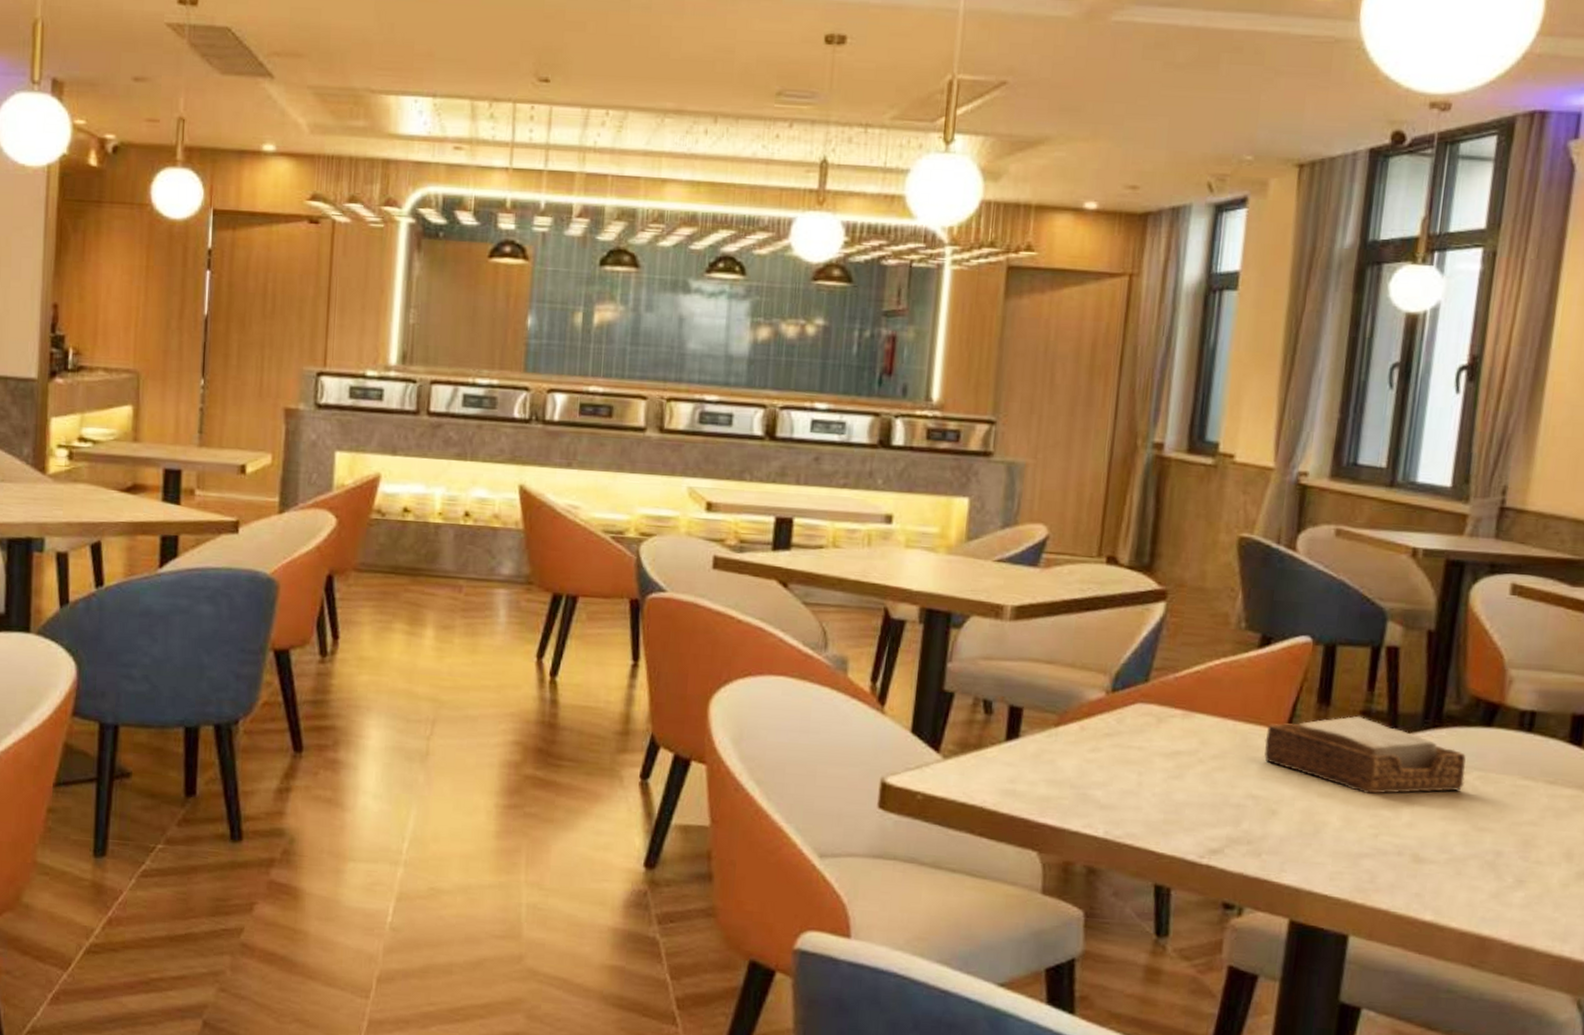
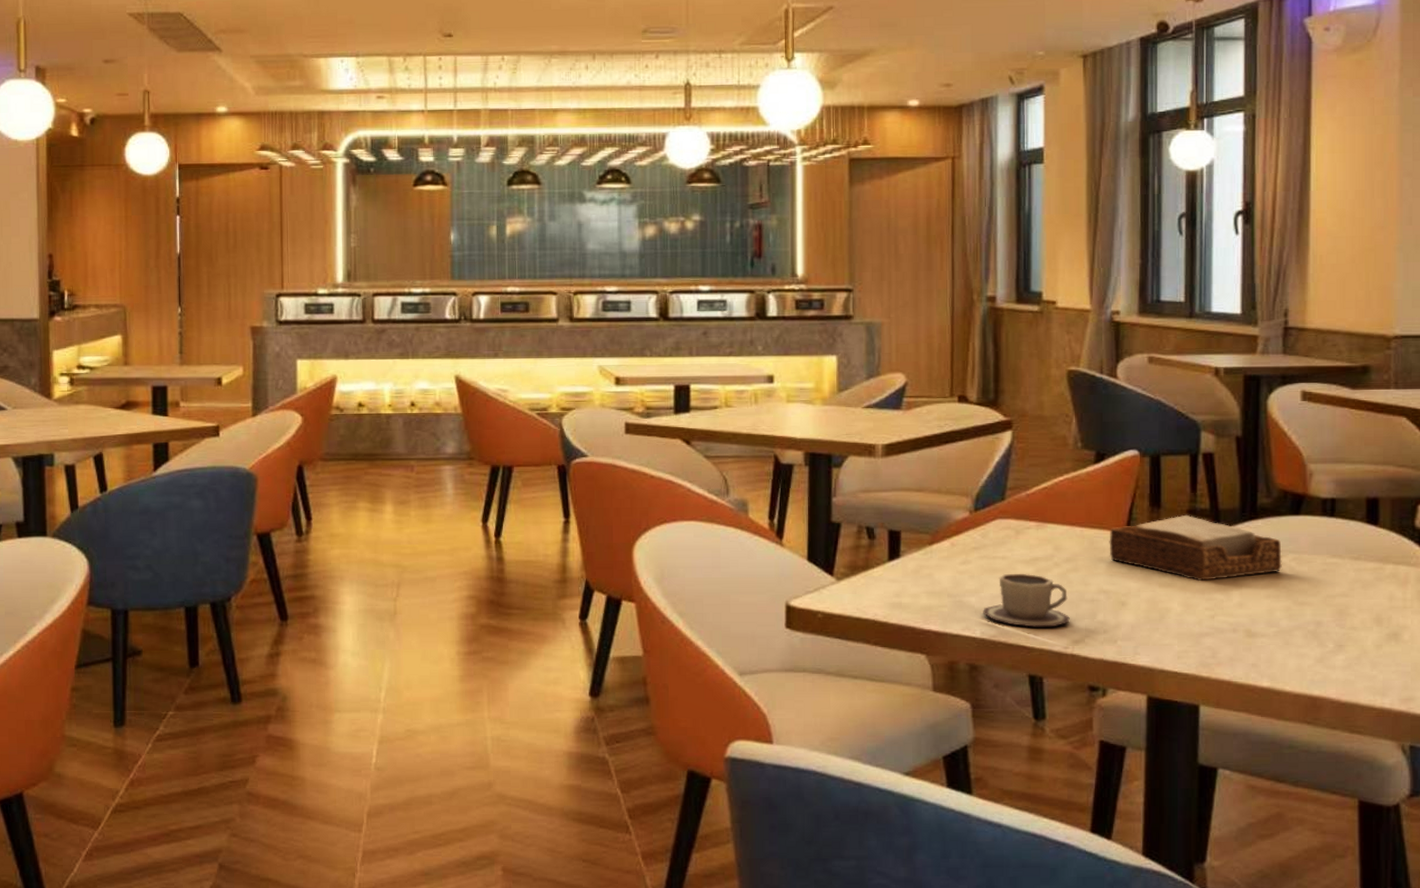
cup: none [1109,767,1210,833] -> present [983,573,1070,627]

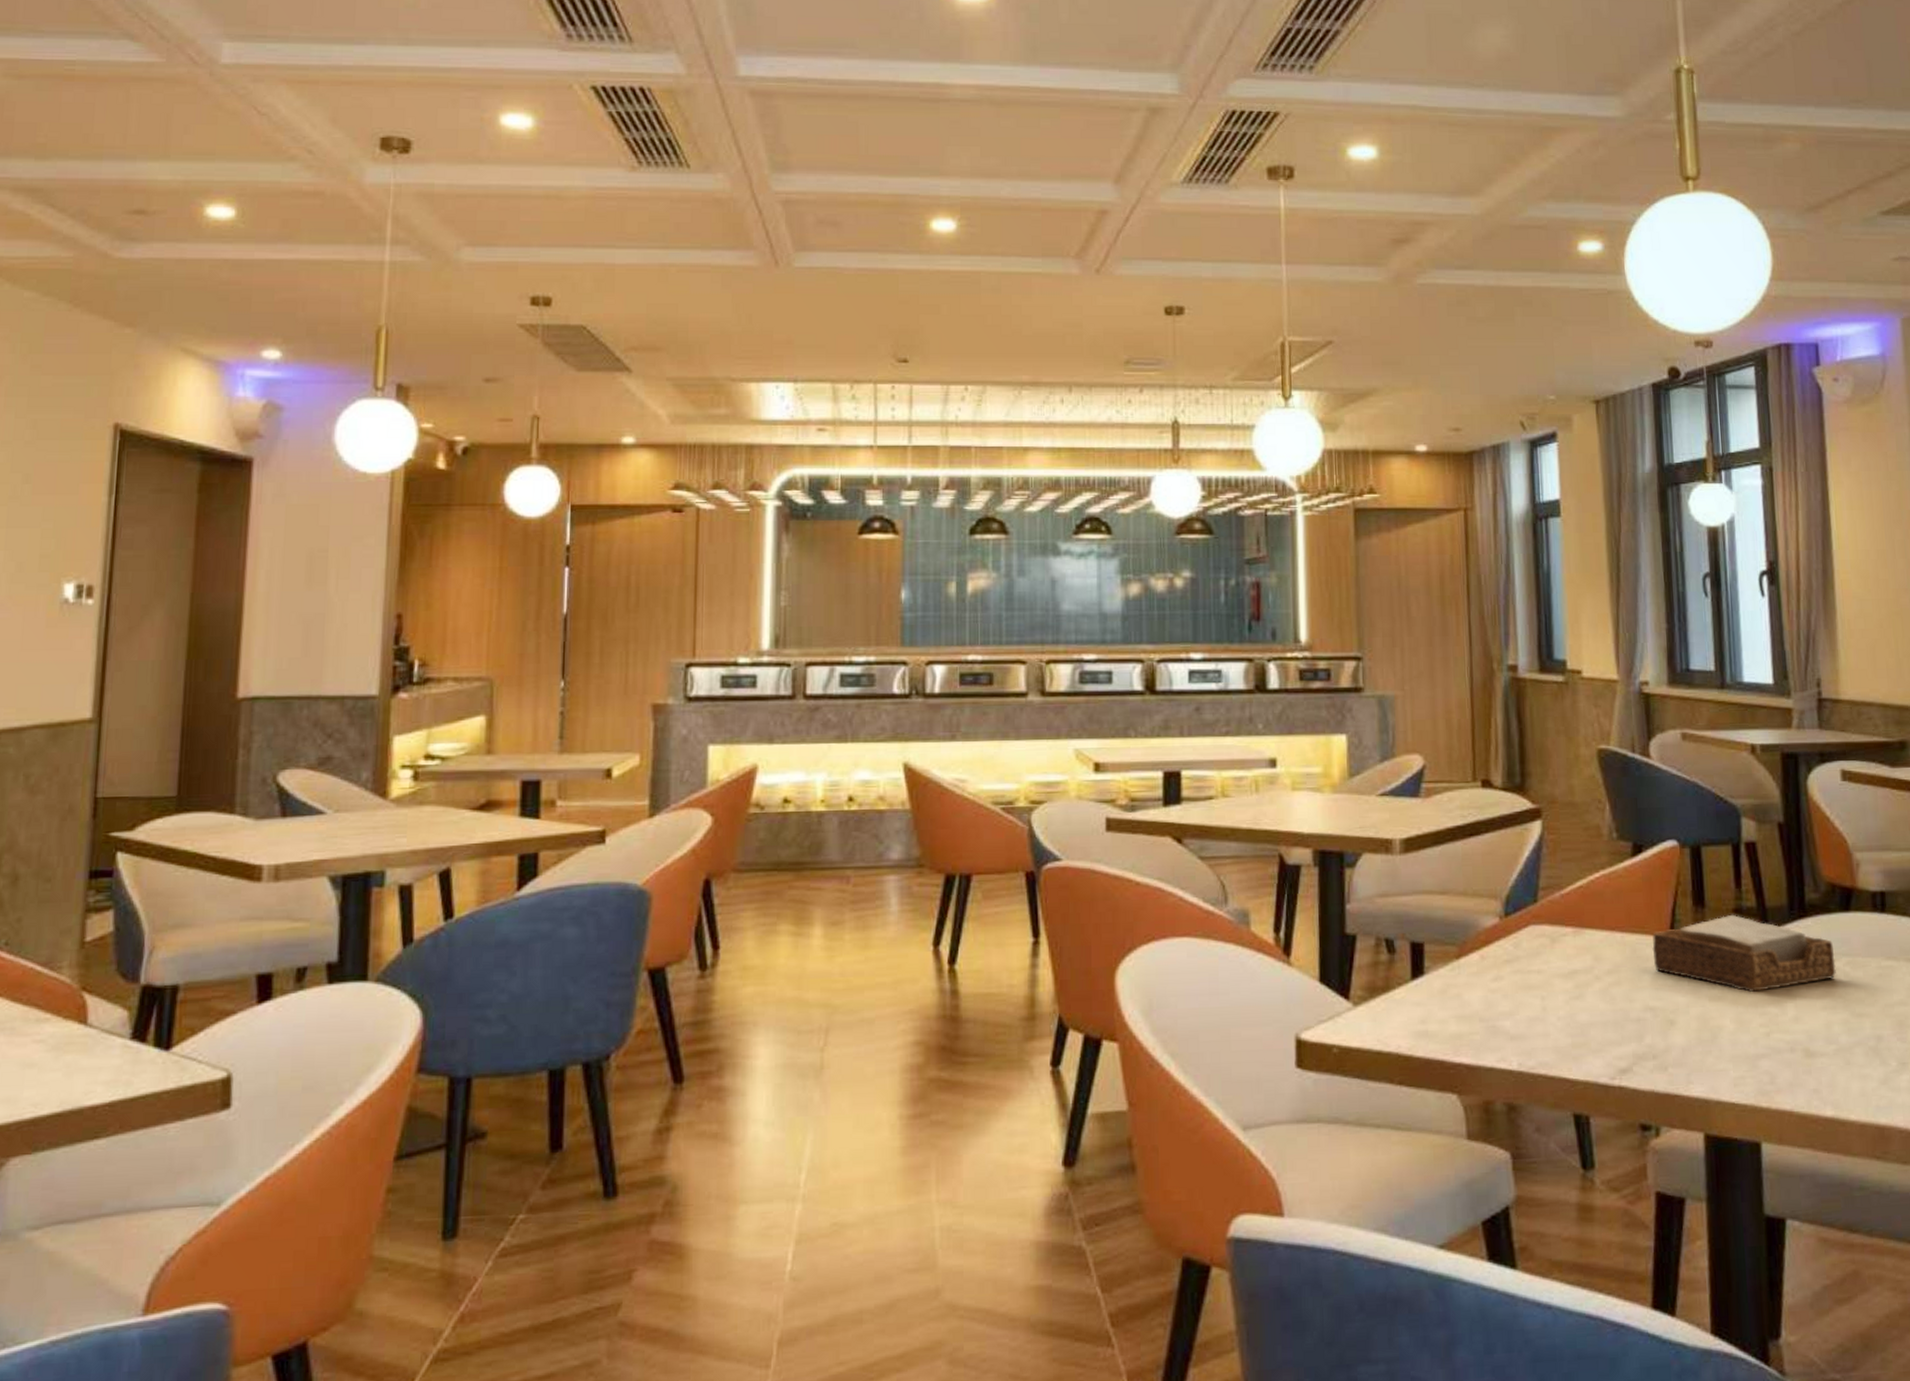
cup: present [983,573,1070,627] -> none [1519,989,1615,1056]

